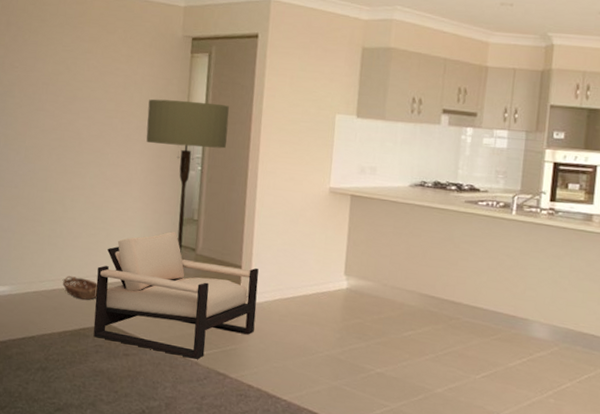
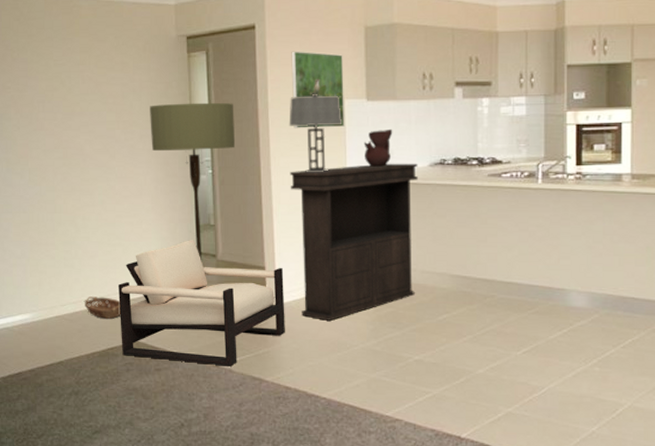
console table: none [272,176,399,325] -> present [290,163,418,321]
table lamp: none [280,104,331,181] -> present [289,93,342,173]
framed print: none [284,63,339,140] -> present [291,51,345,129]
vase: none [349,146,379,182] -> present [363,128,393,167]

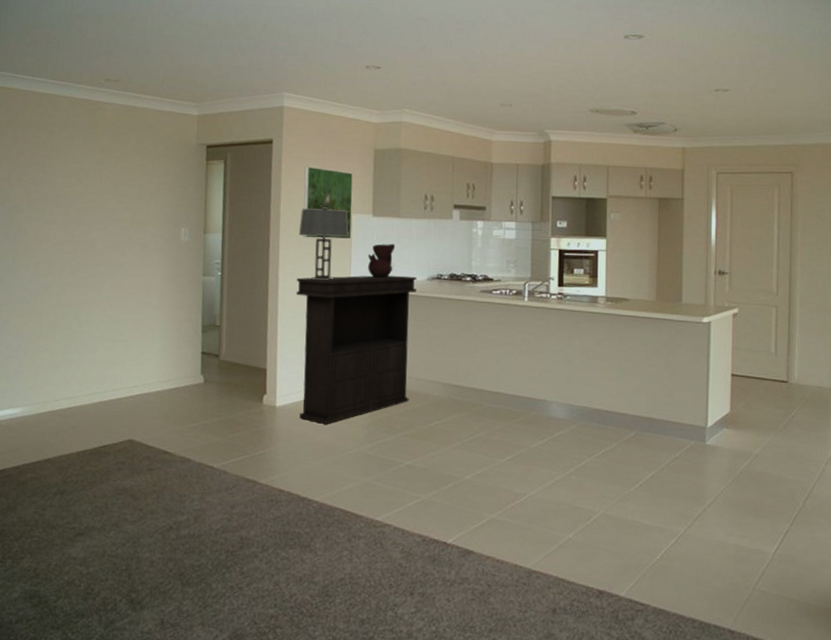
basket: present [84,296,121,319] -> none [79,392,118,416]
armchair: present [118,240,285,367] -> none [114,339,285,468]
floor lamp: present [150,102,235,288] -> none [163,207,247,388]

